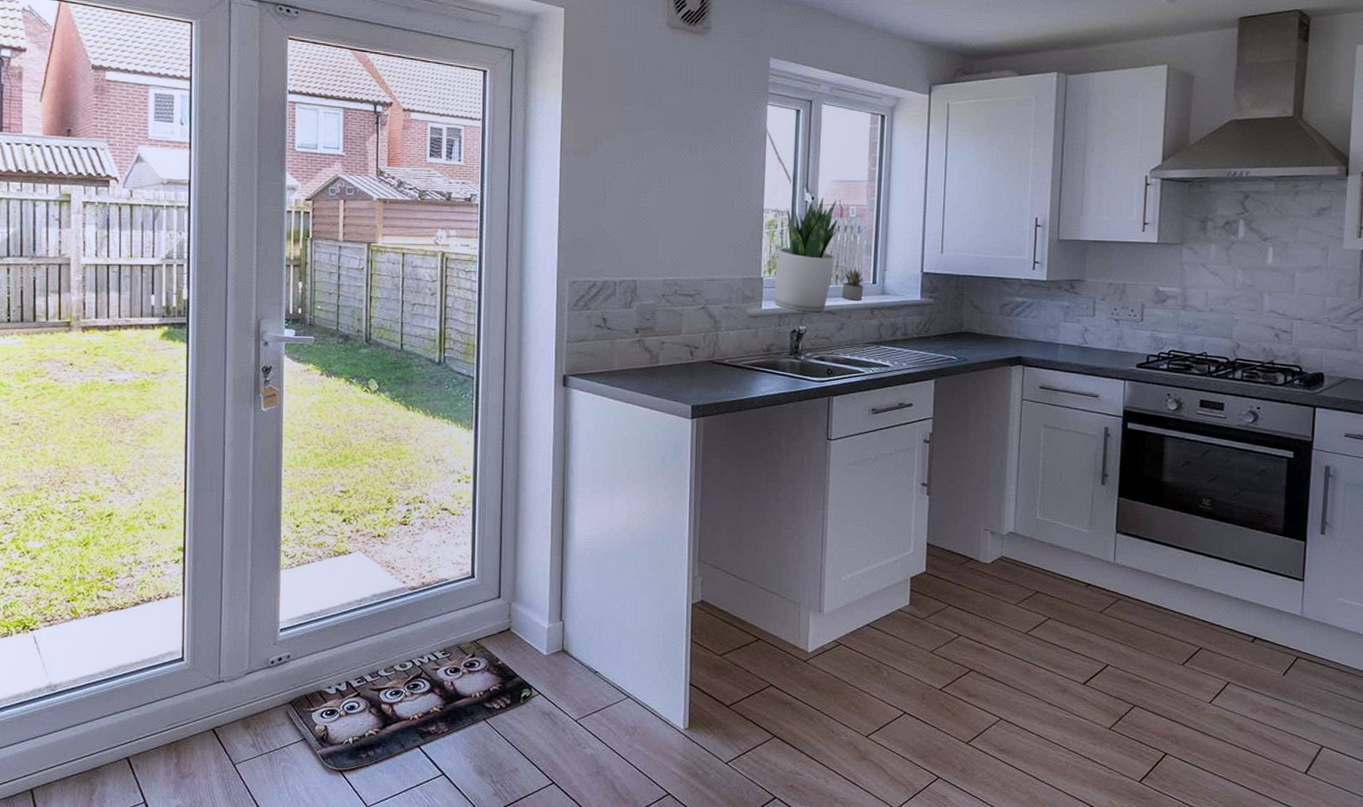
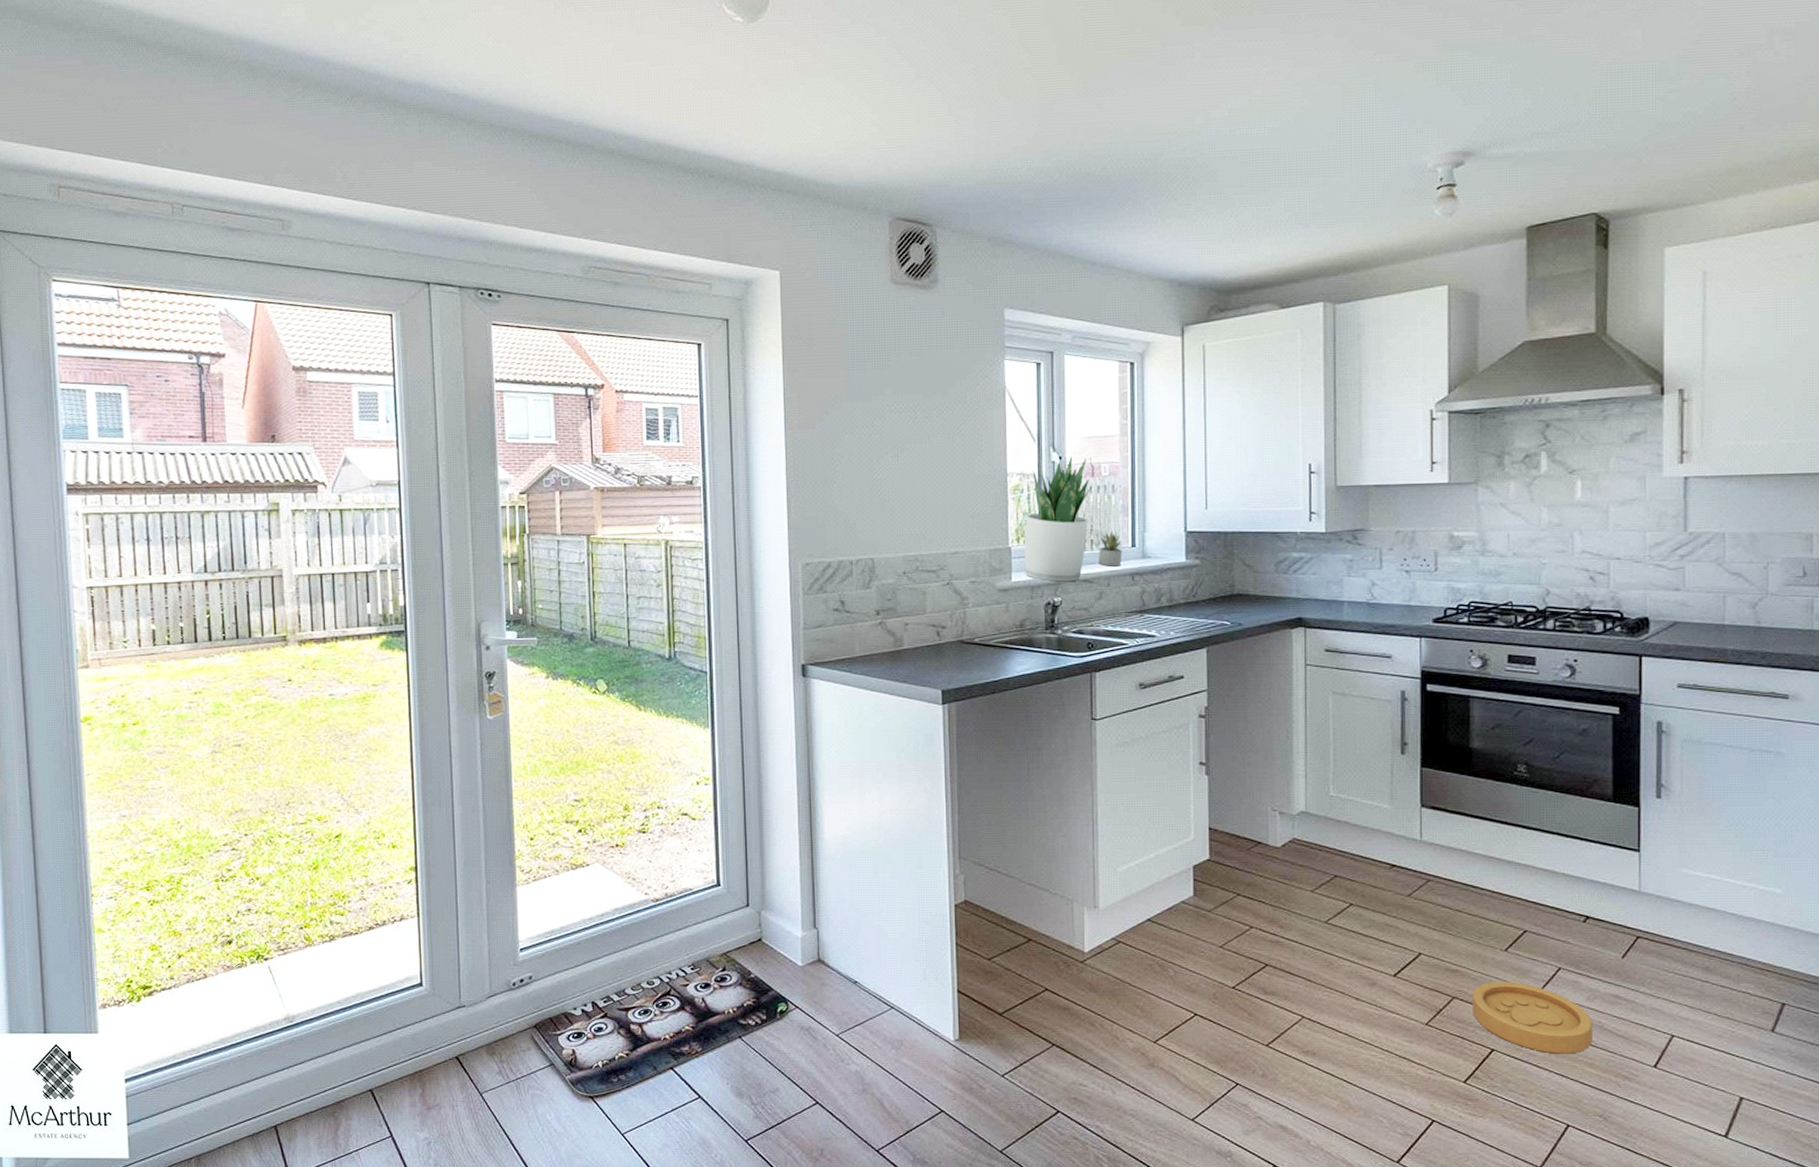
pet bowl: none [1150,692,1254,760] -> present [1472,981,1593,1054]

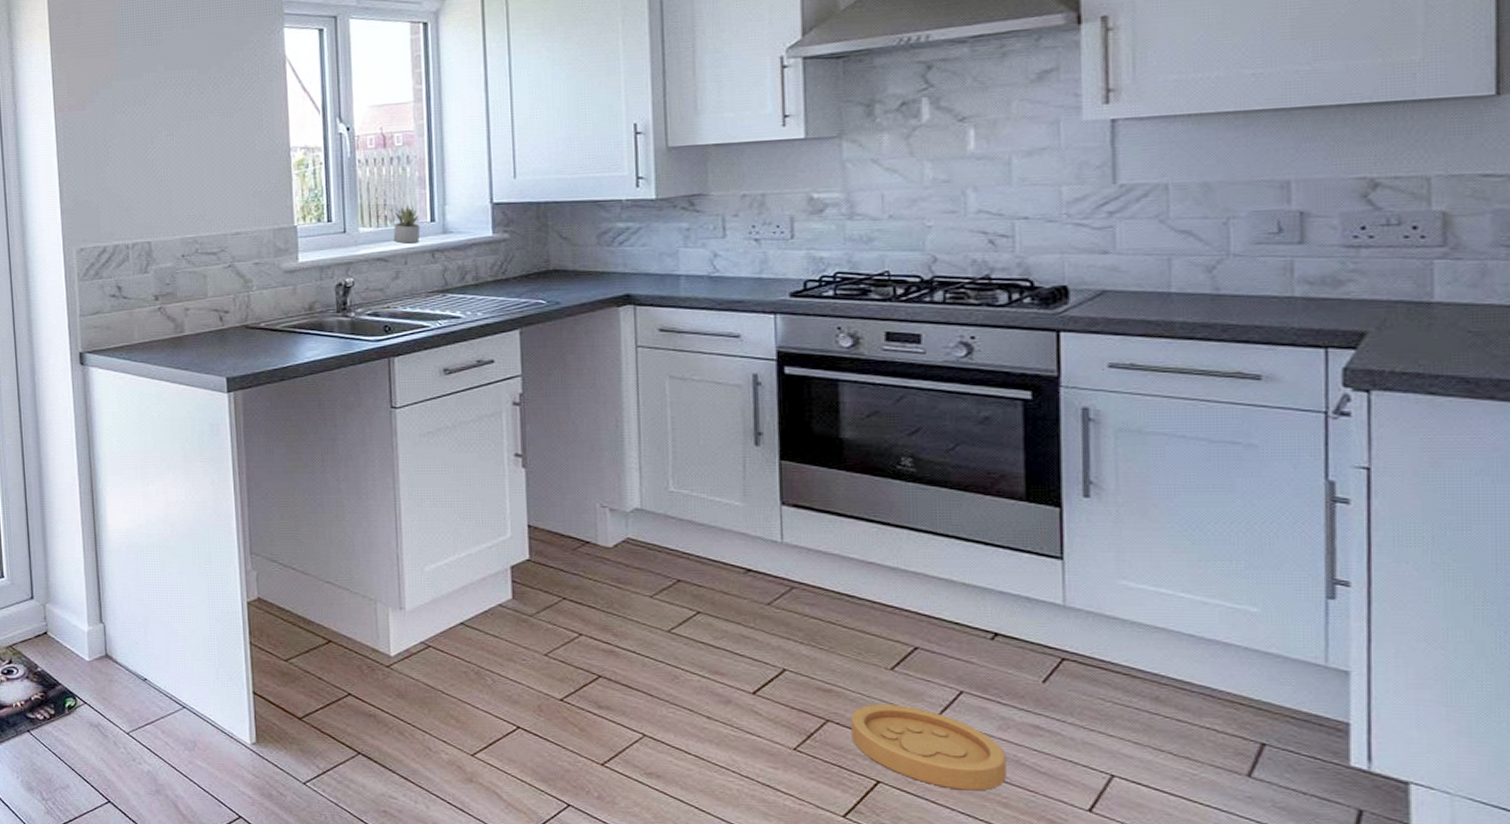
planter: present [1023,456,1092,582] -> none [310,127,384,262]

